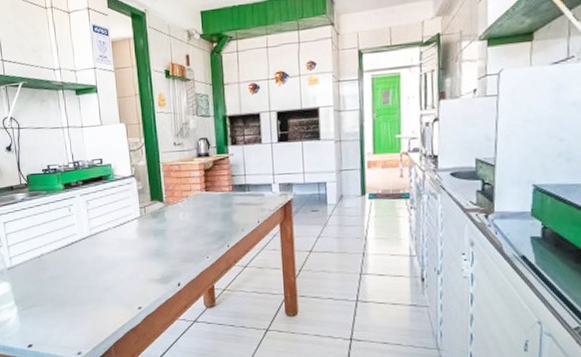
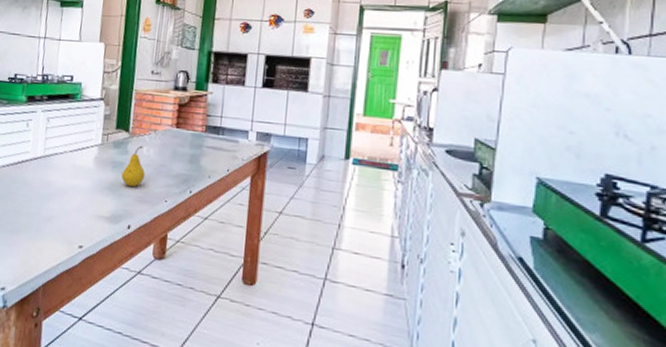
fruit: none [164,212,186,250] -> present [121,145,146,188]

